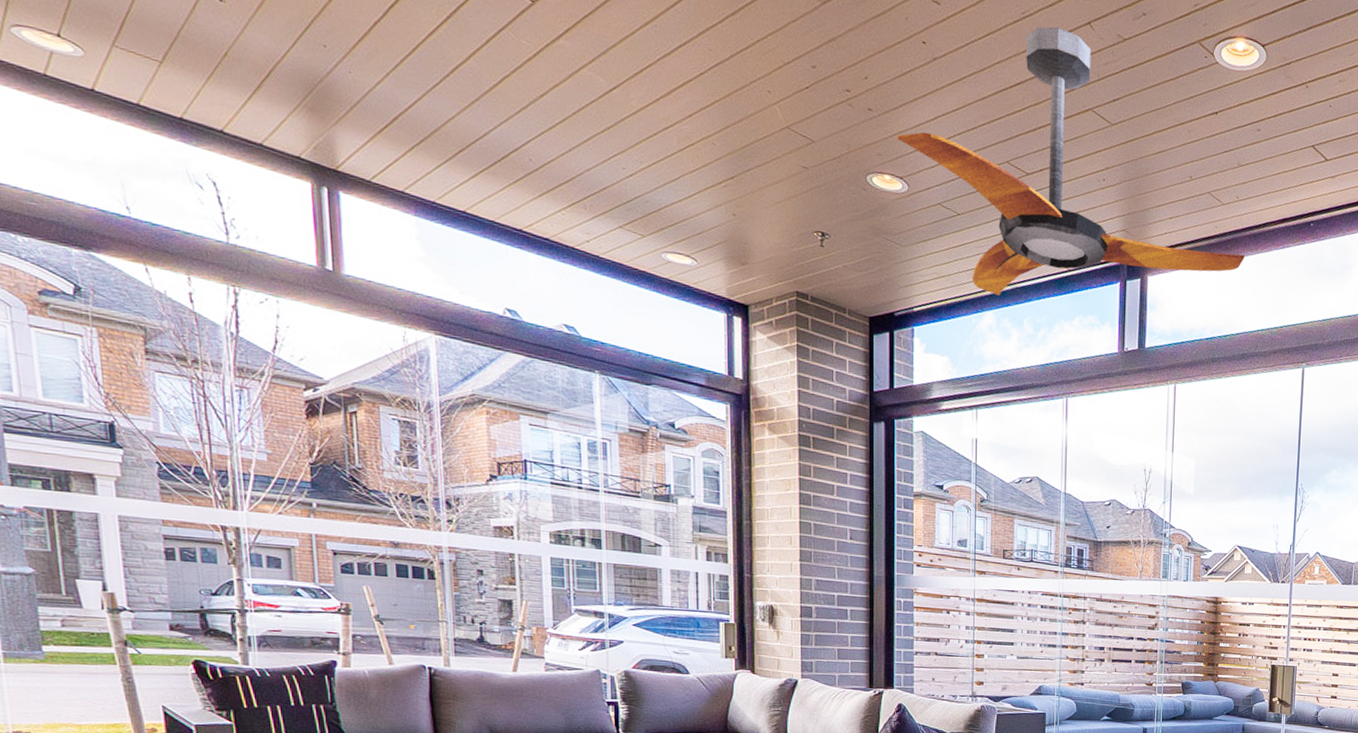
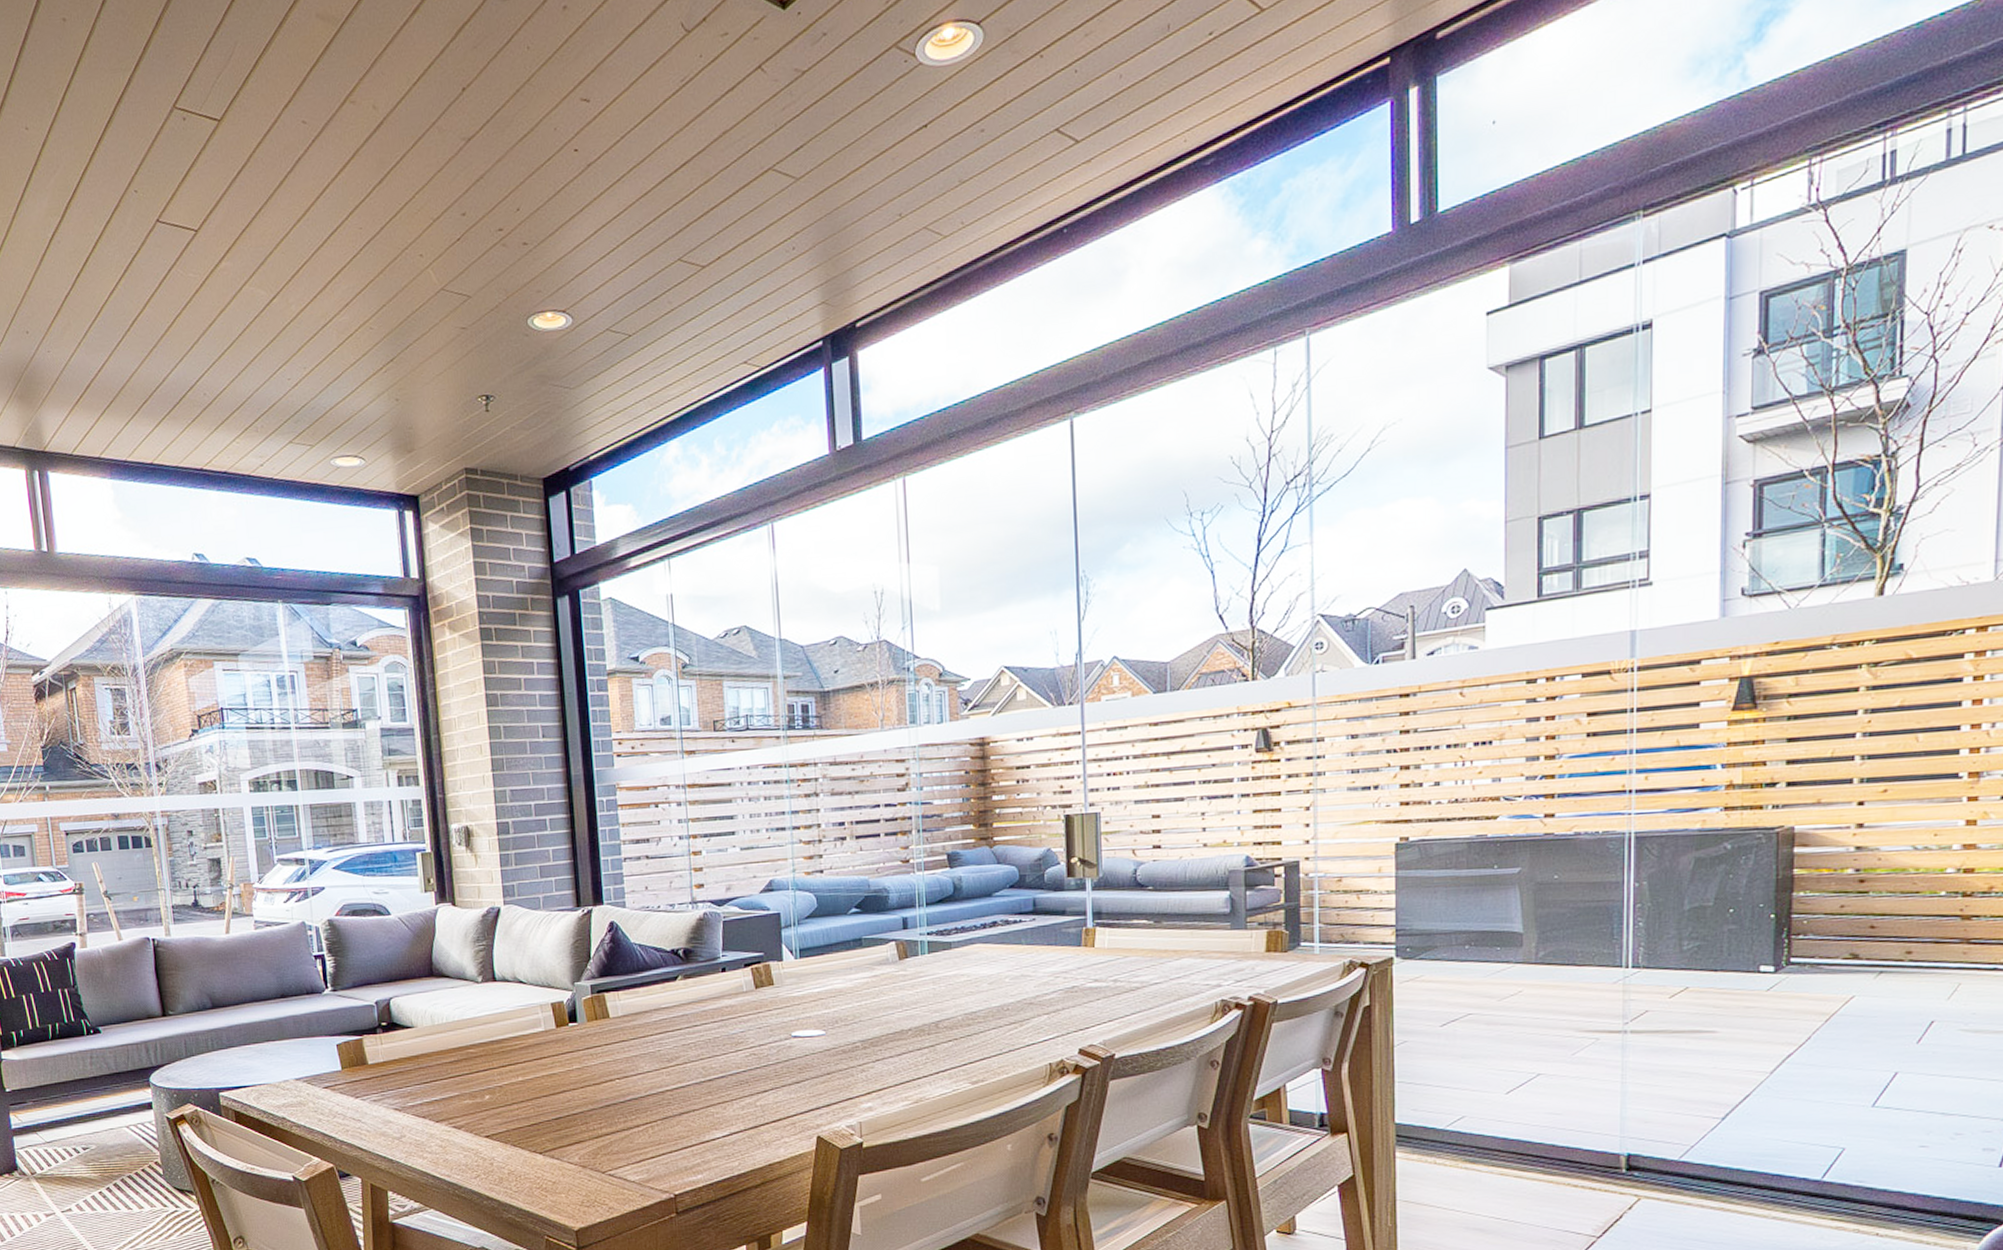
ceiling fan: present [897,26,1245,295] -> none [556,83,979,419]

